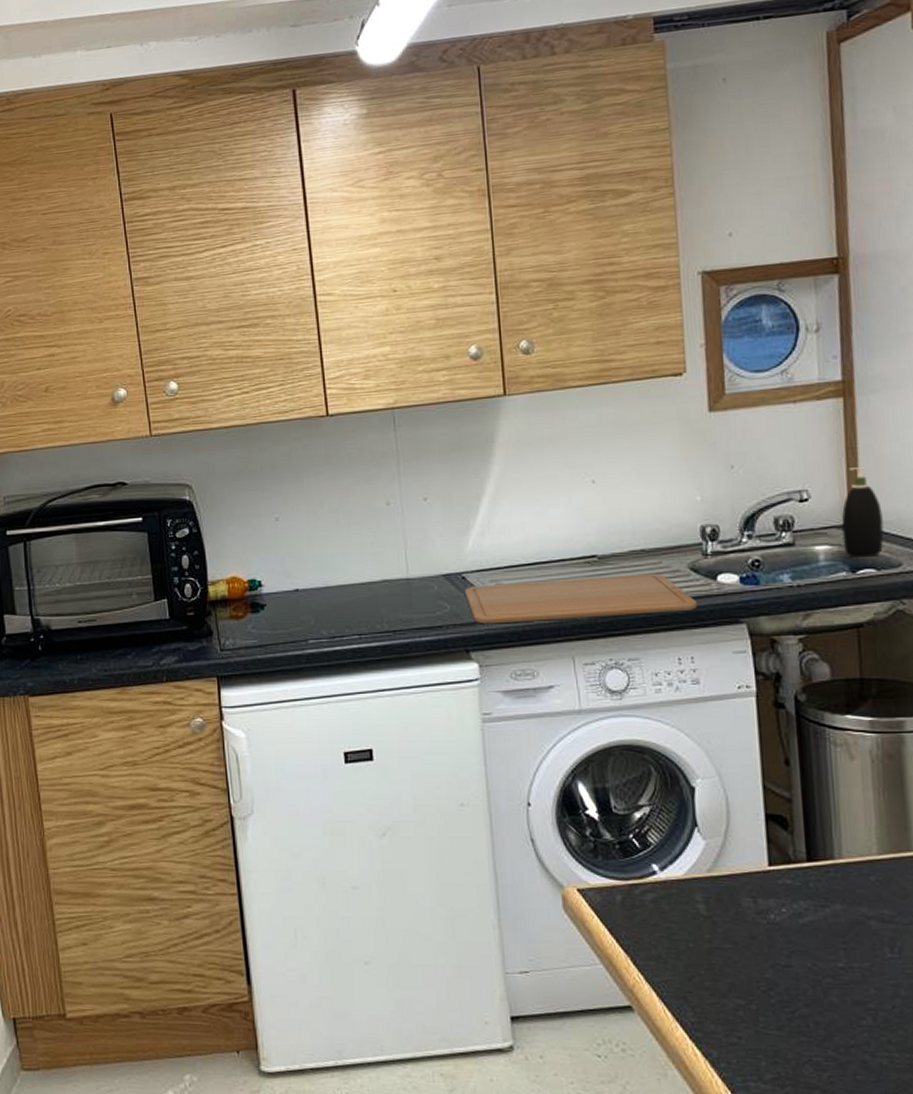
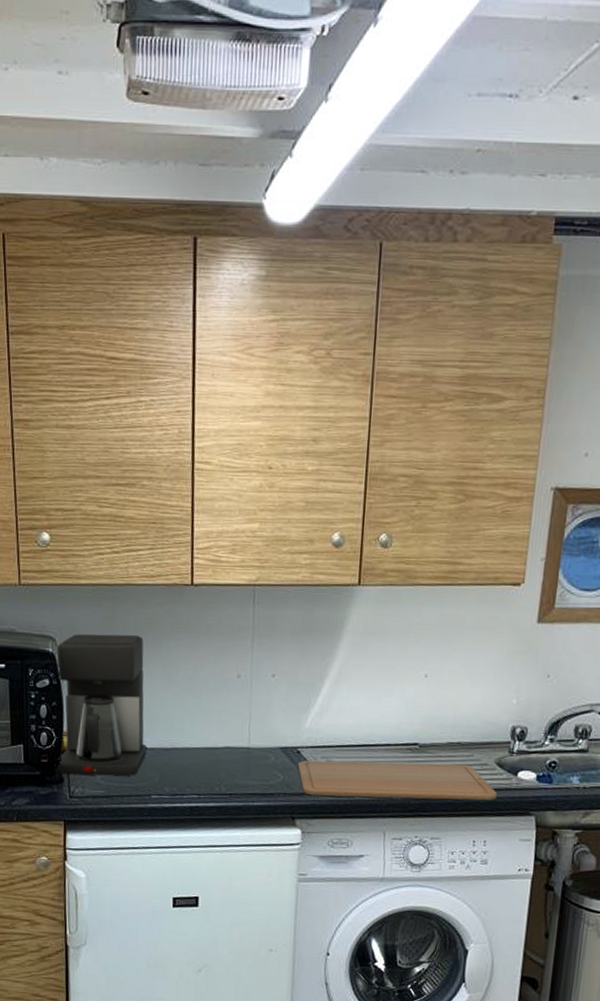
coffee maker: none [194,472,299,627] -> present [55,634,147,776]

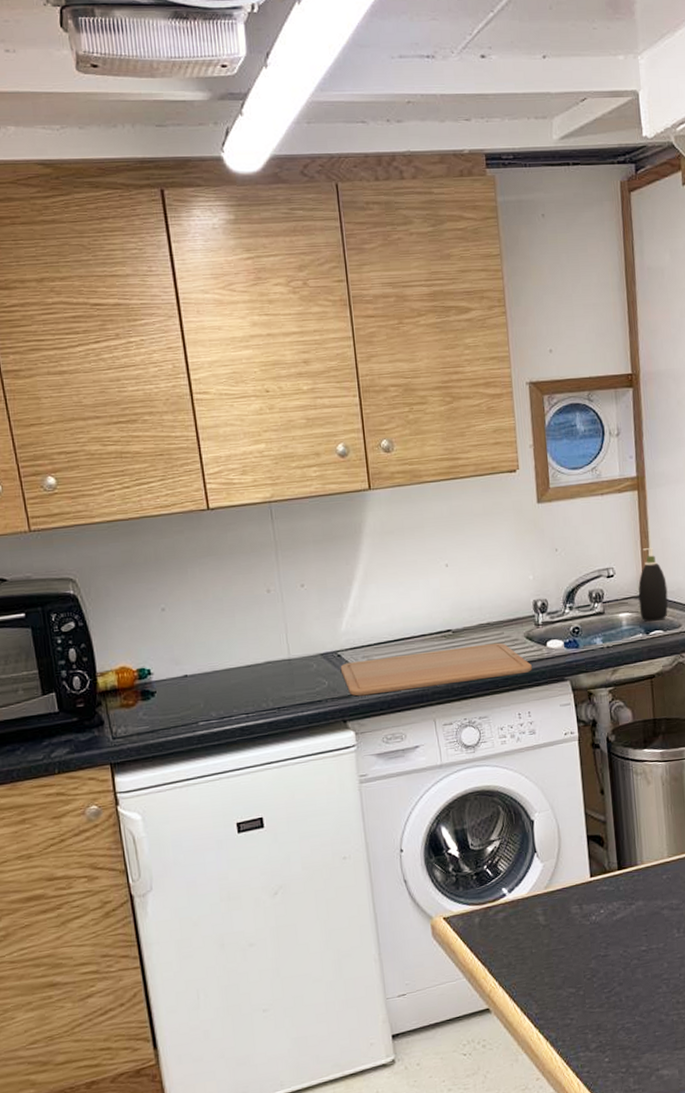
coffee maker: present [55,634,147,776] -> none [79,565,188,717]

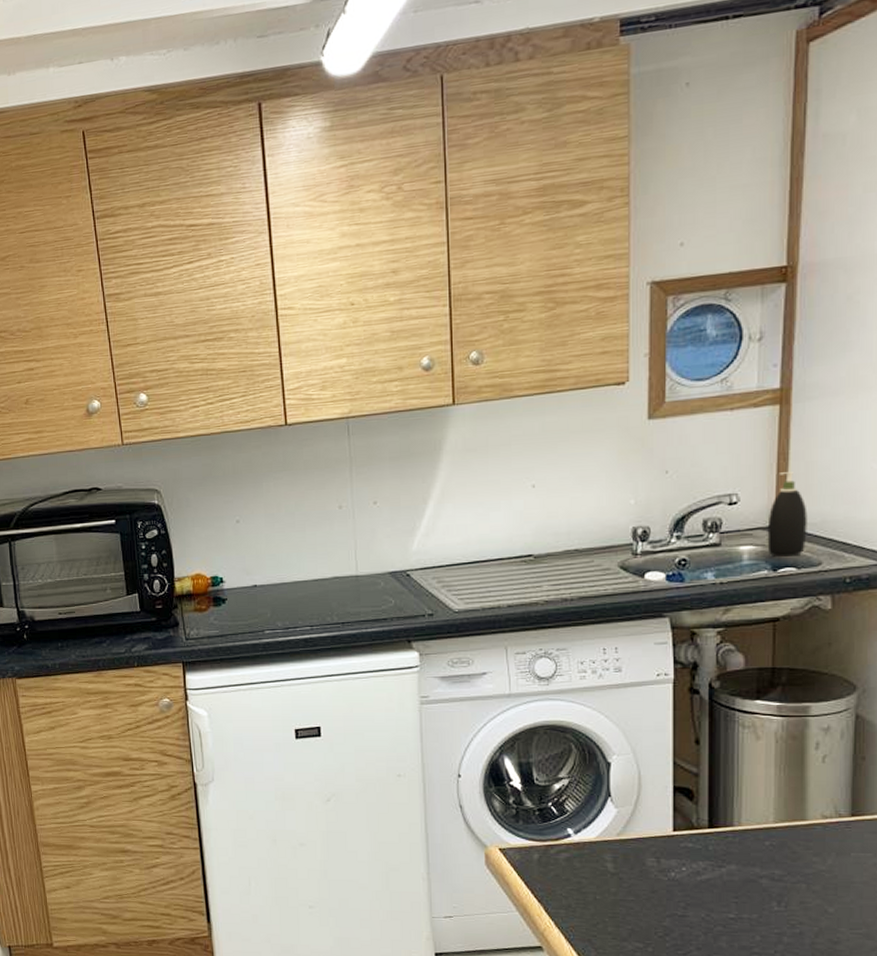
chopping board: present [340,642,532,697] -> none [408,571,624,617]

